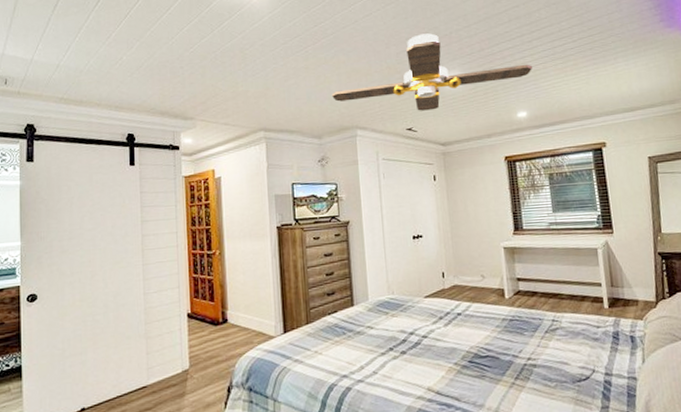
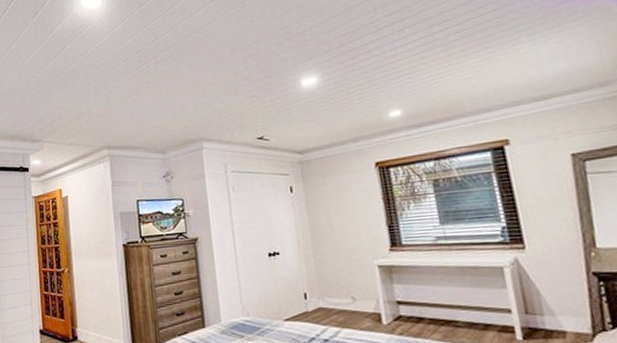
ceiling fan: present [331,33,532,111] -> none [174,33,406,118]

